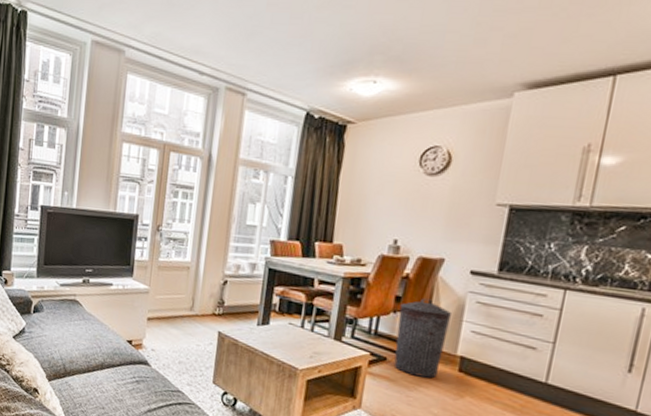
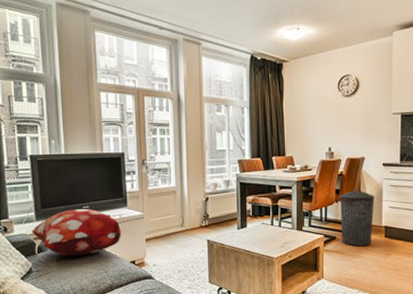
decorative pillow: none [30,270,122,324] -> present [31,209,121,256]

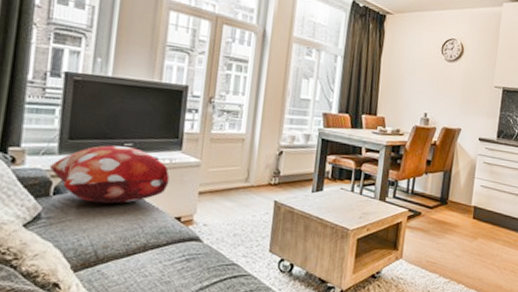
trash can: present [339,188,375,246] -> none [426,161,468,226]

